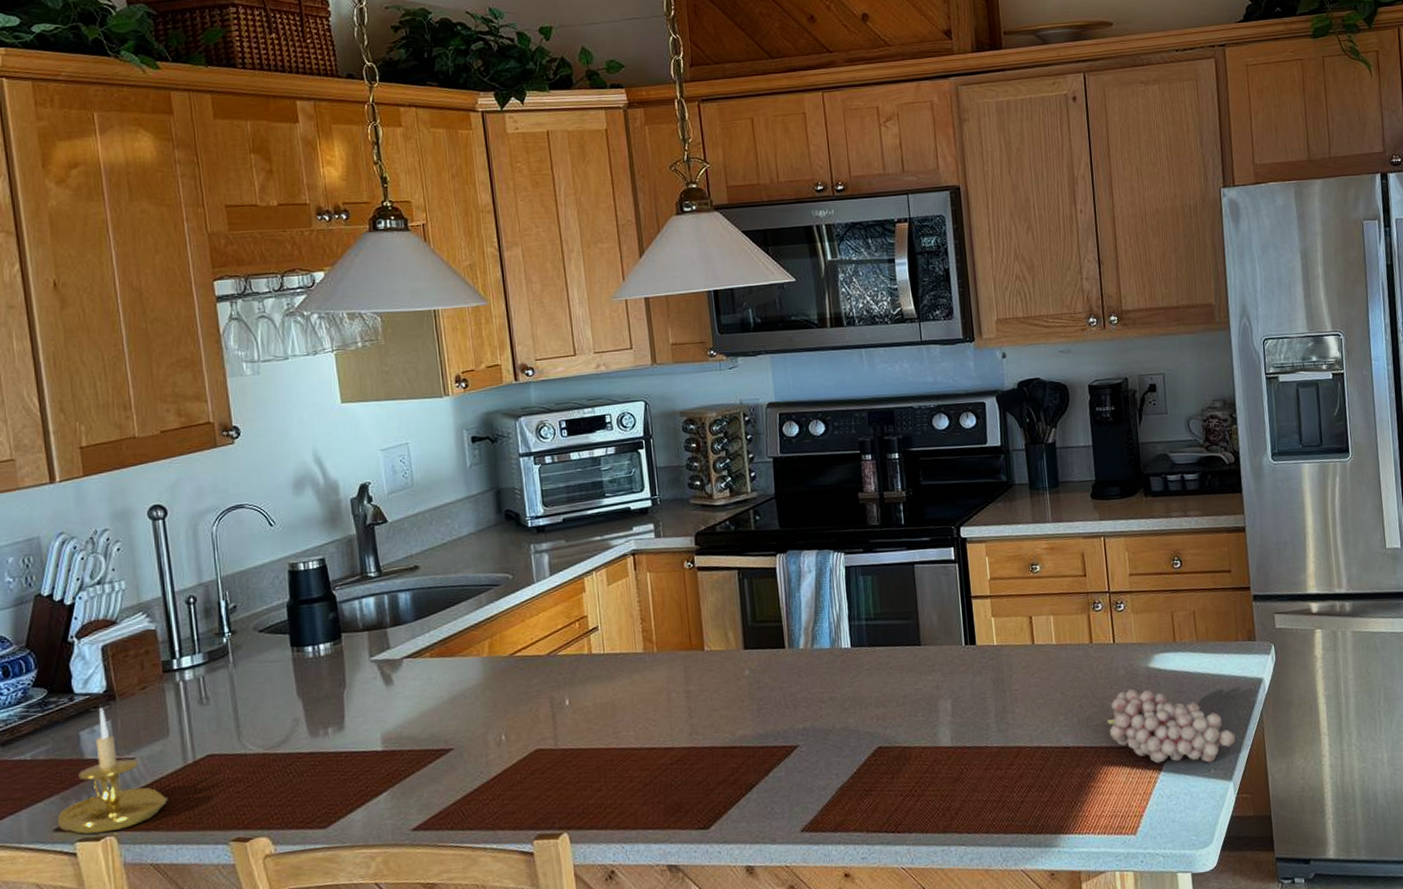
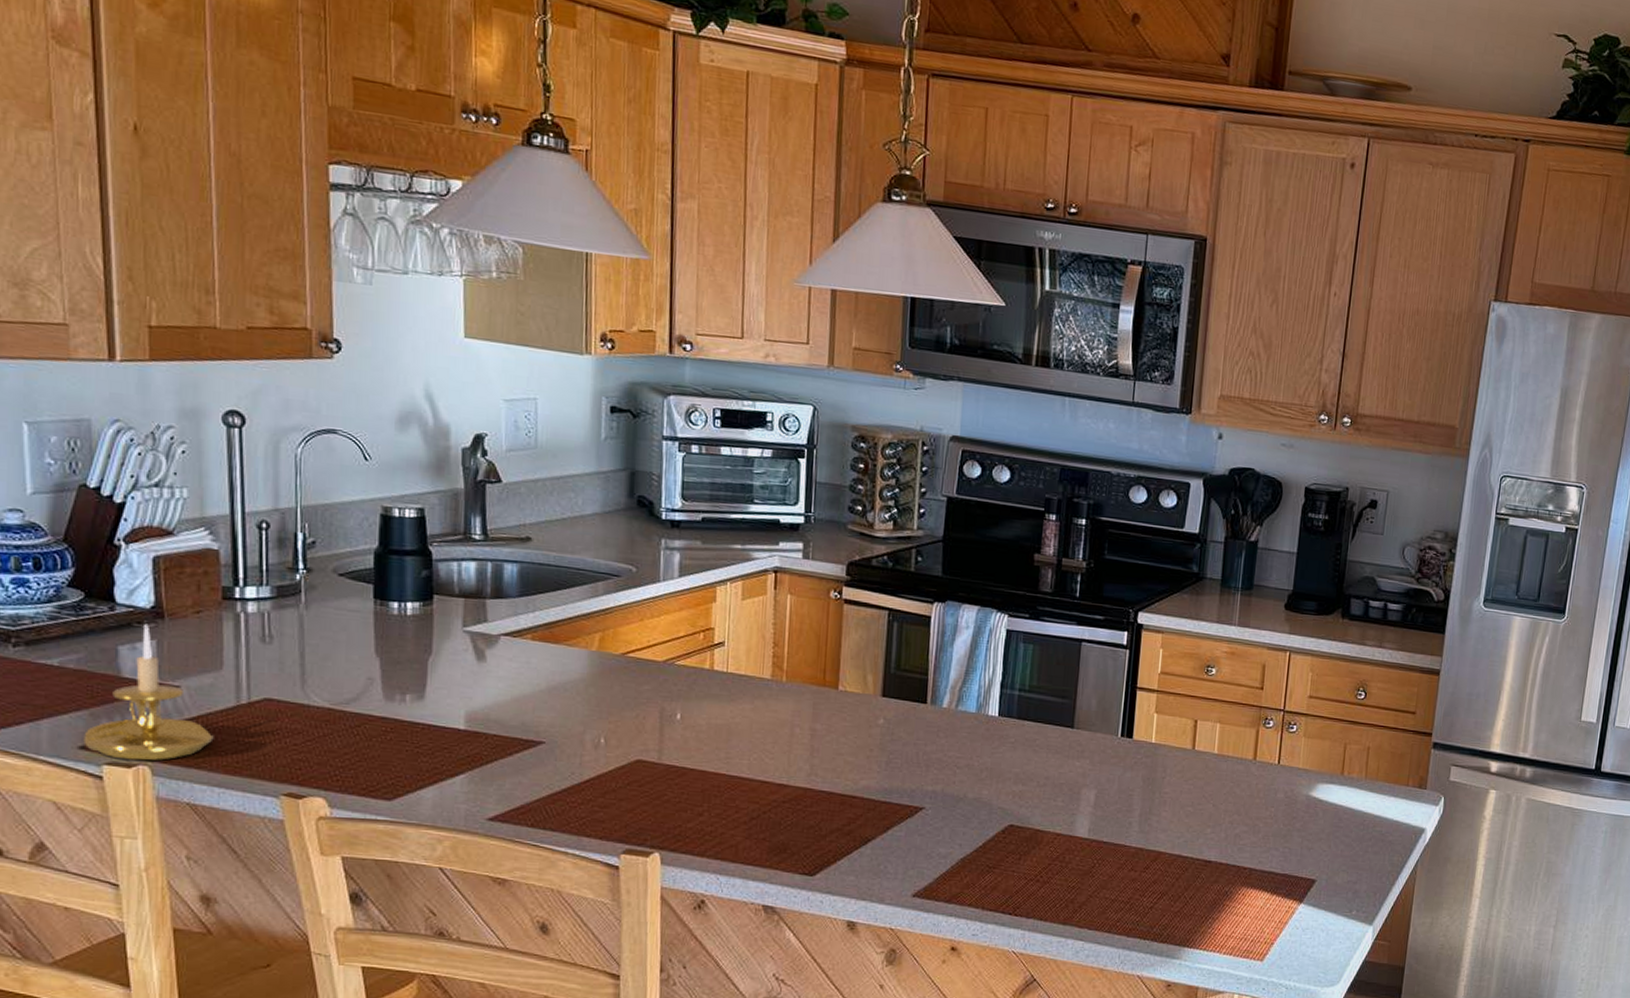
fruit: present [1107,689,1236,763] -> none [1255,815,1385,903]

